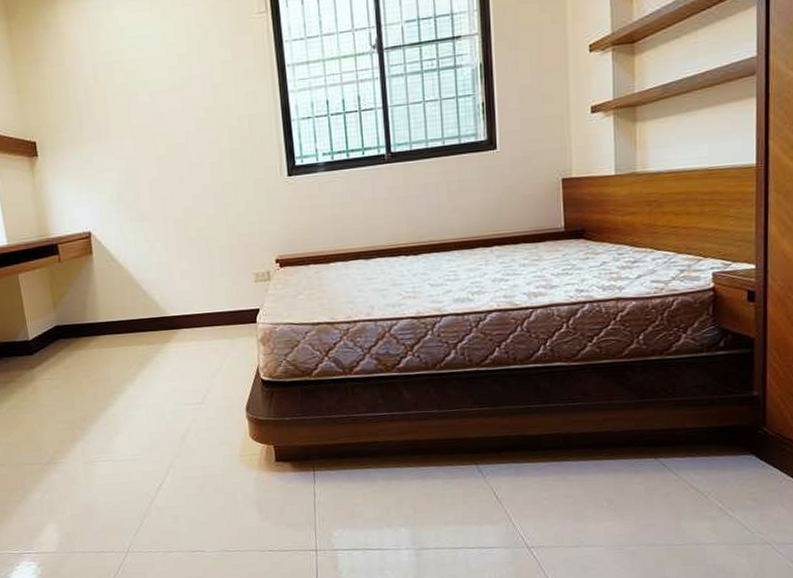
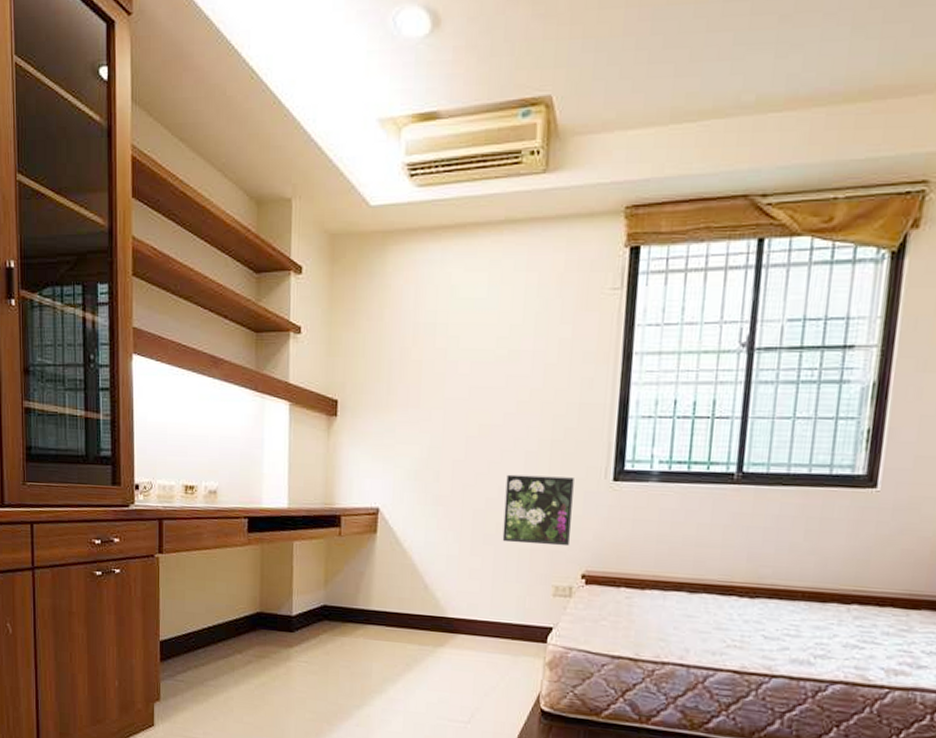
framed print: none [197,179,260,243] -> present [502,474,574,547]

